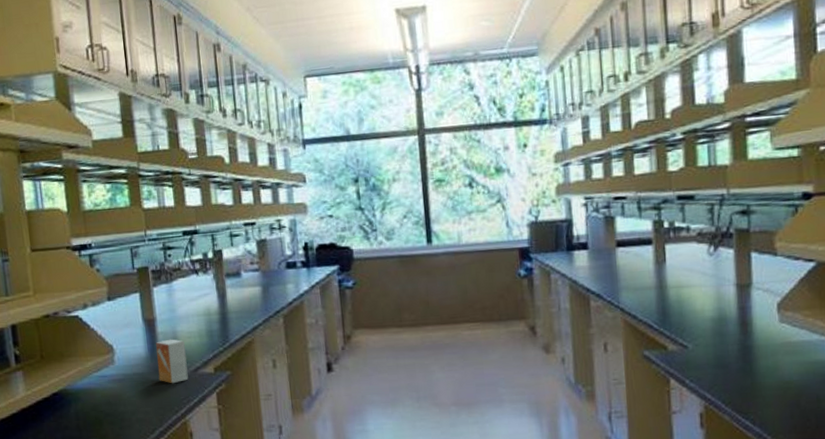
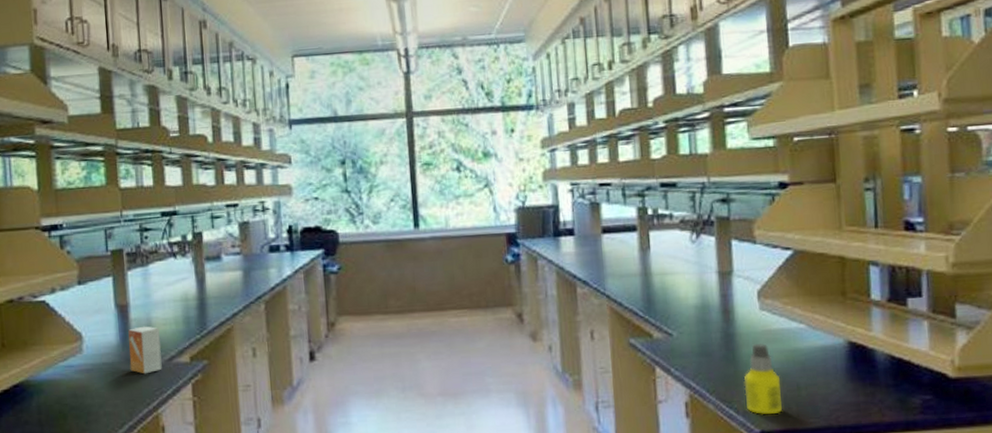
bottle: none [761,356,800,426] -> present [744,344,782,415]

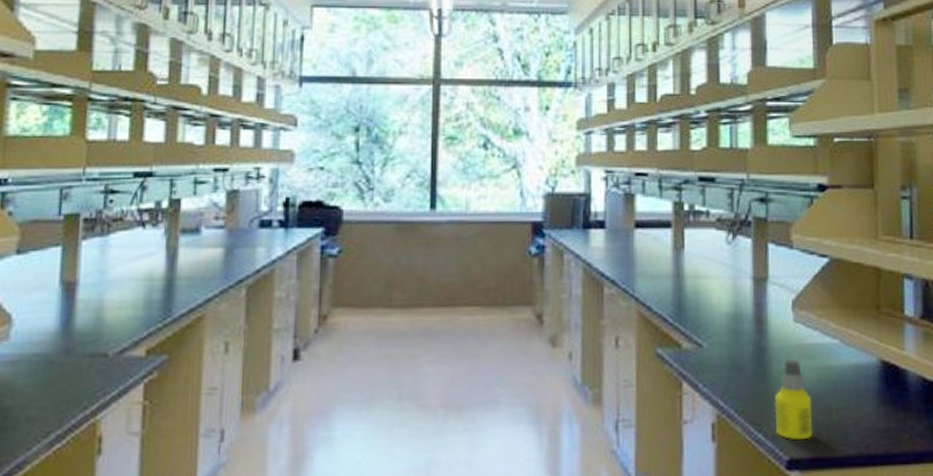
small box: present [128,326,162,374] -> none [68,309,112,370]

